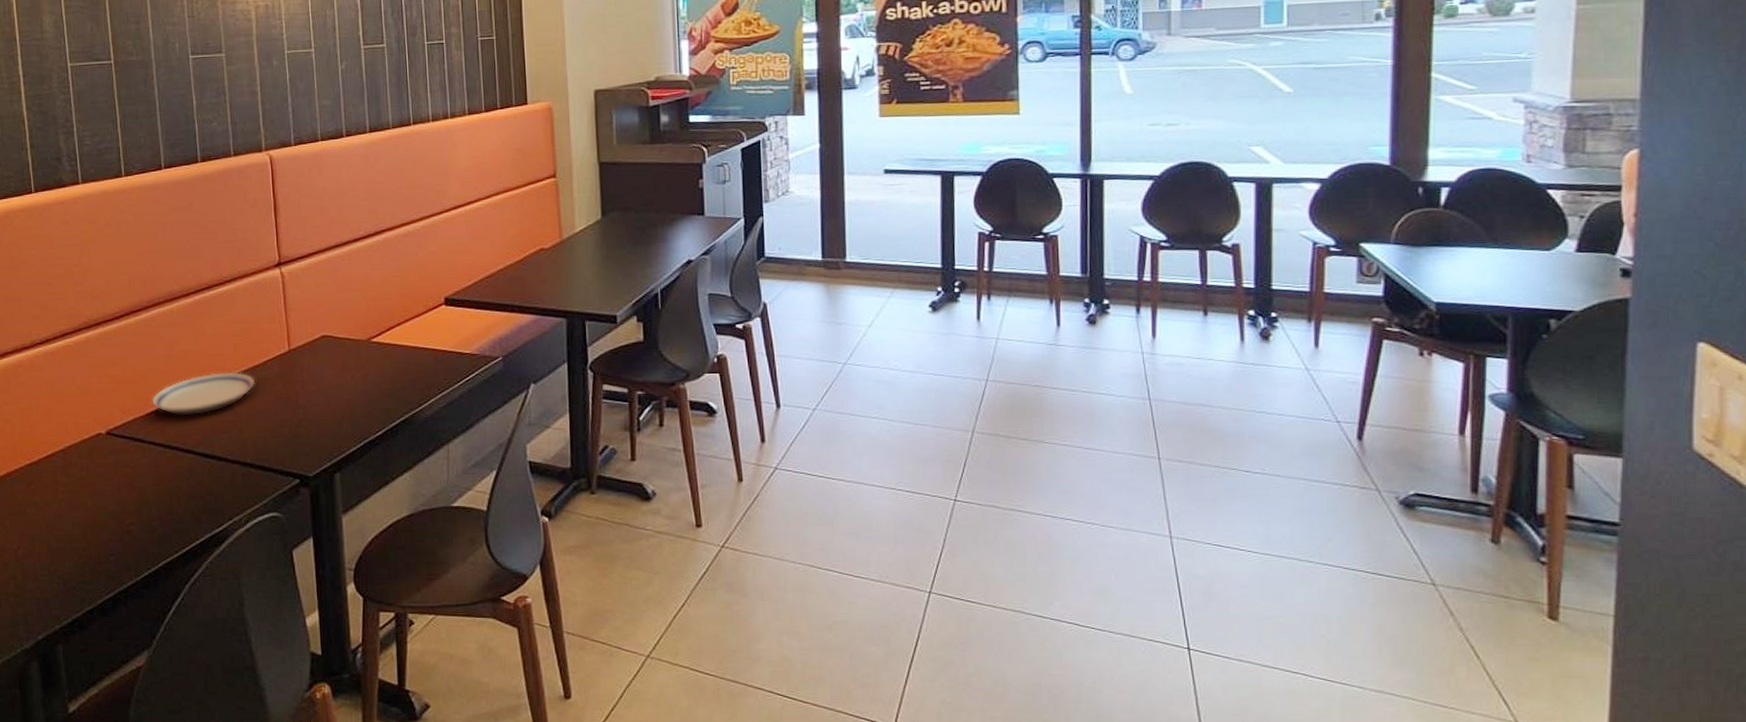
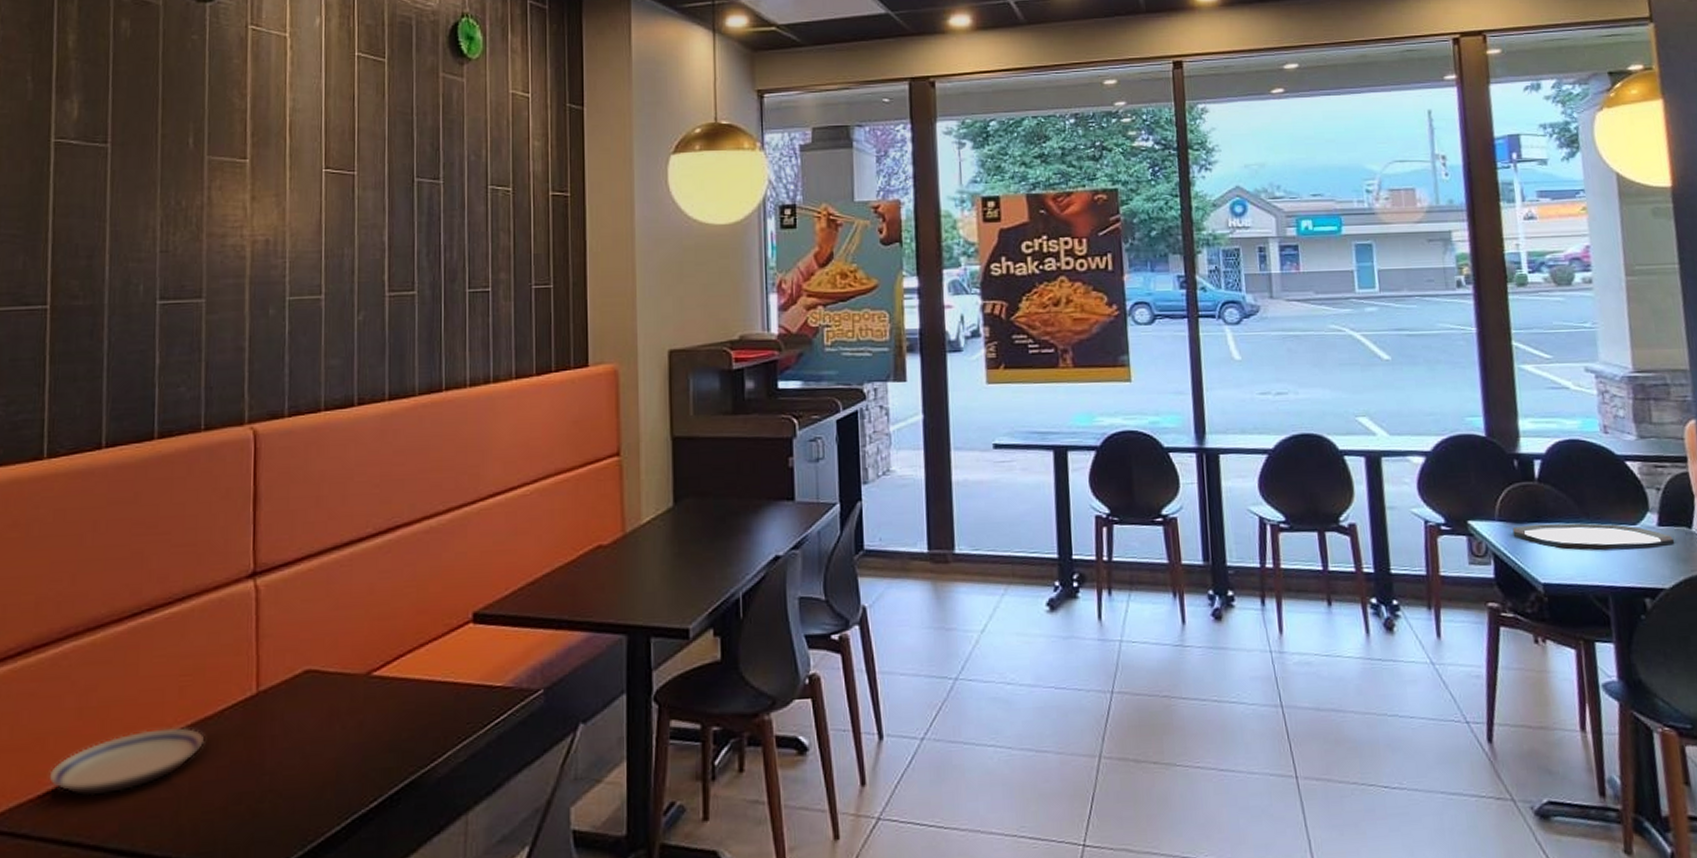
tray: none [1408,247,1592,274] -> present [1512,523,1674,550]

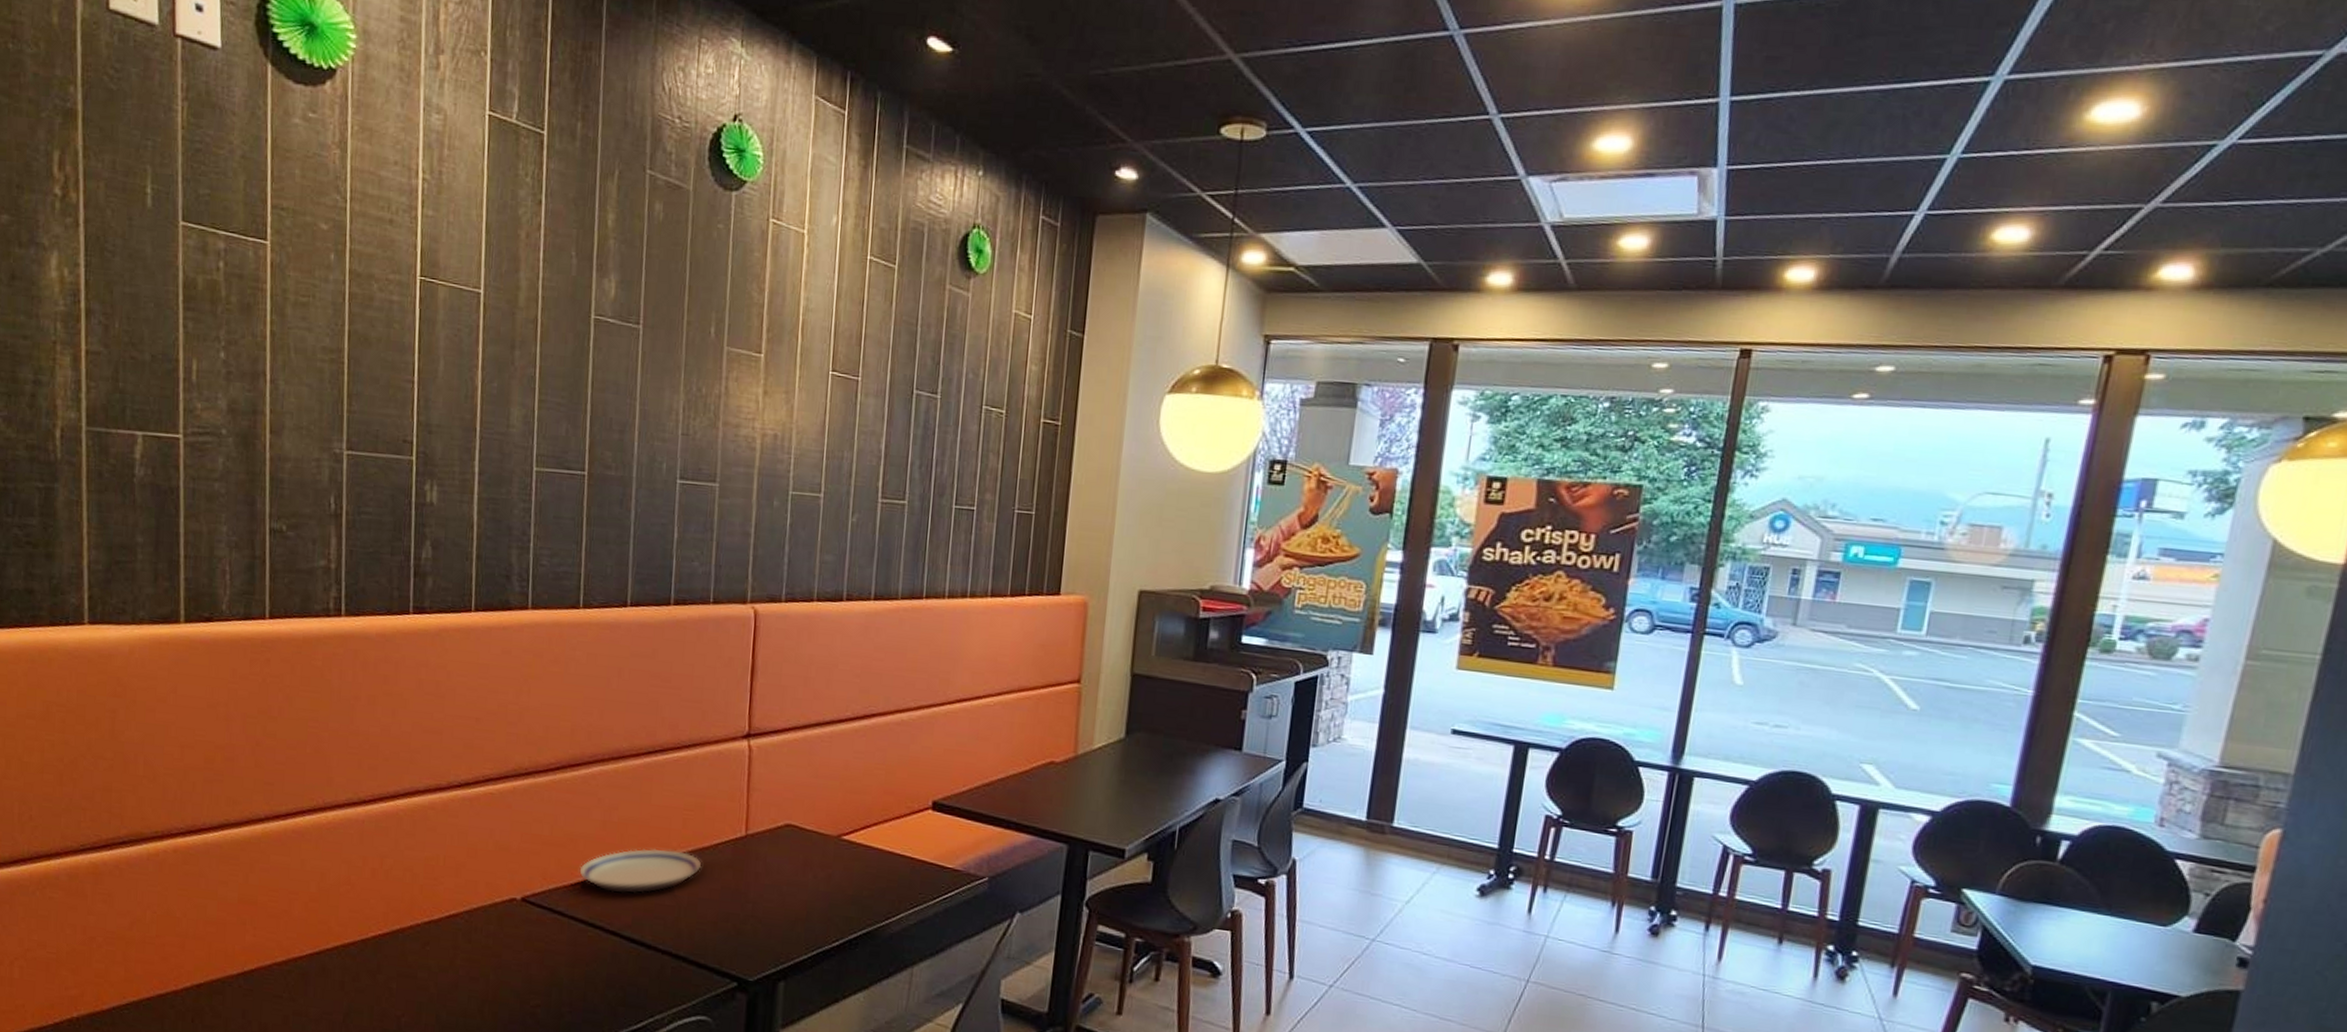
tray: present [1512,523,1674,550] -> none [2012,904,2208,955]

